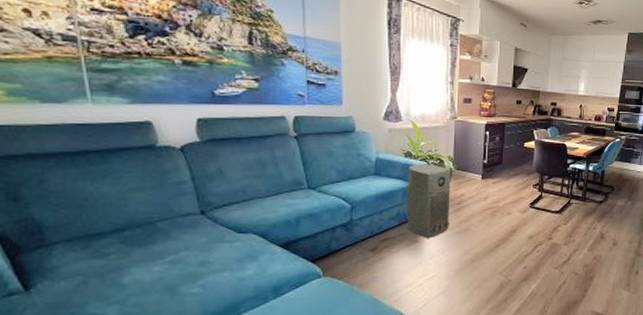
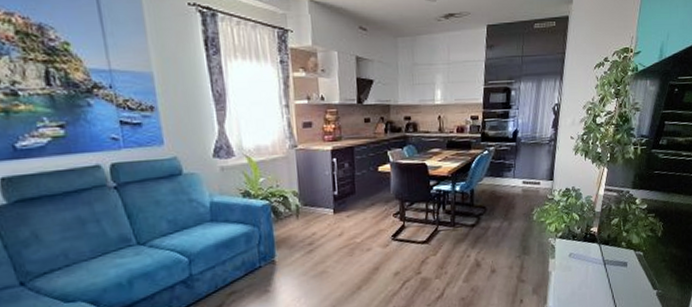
air purifier: present [406,164,451,238] -> none [248,202,304,287]

